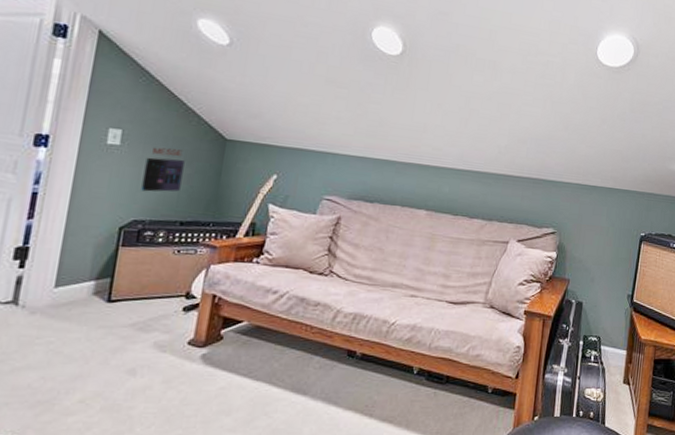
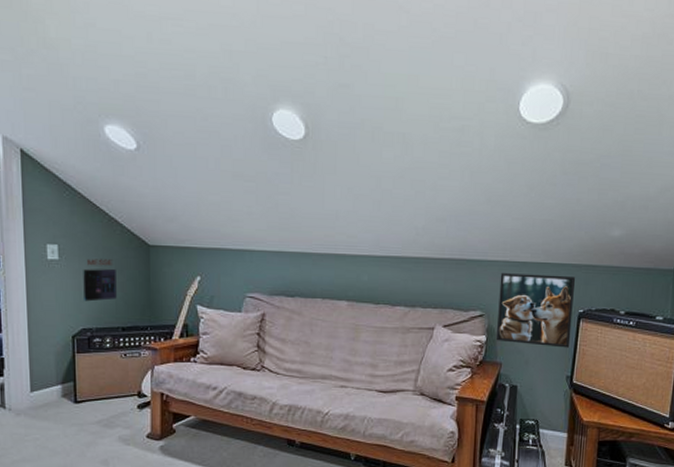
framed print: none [565,194,639,268] -> present [495,273,576,348]

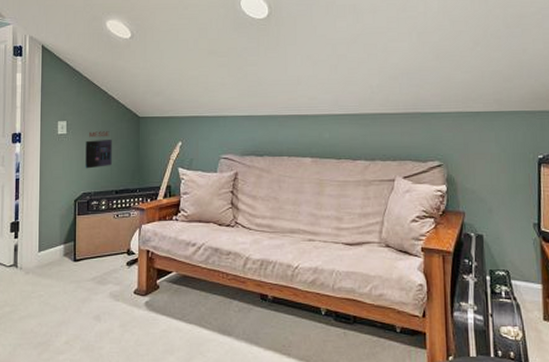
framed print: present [495,273,576,348] -> none [455,122,533,195]

